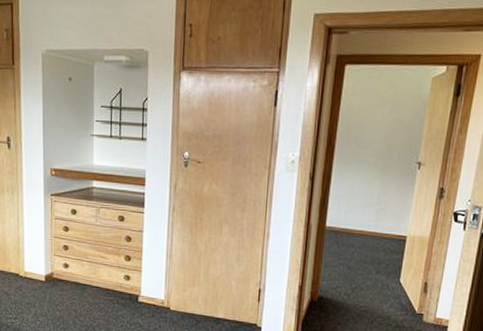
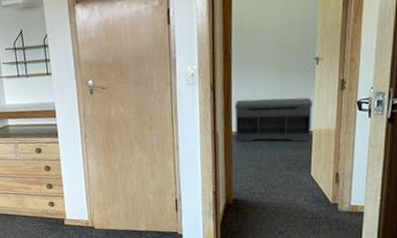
bench: none [328,195,411,247] -> present [234,97,313,142]

